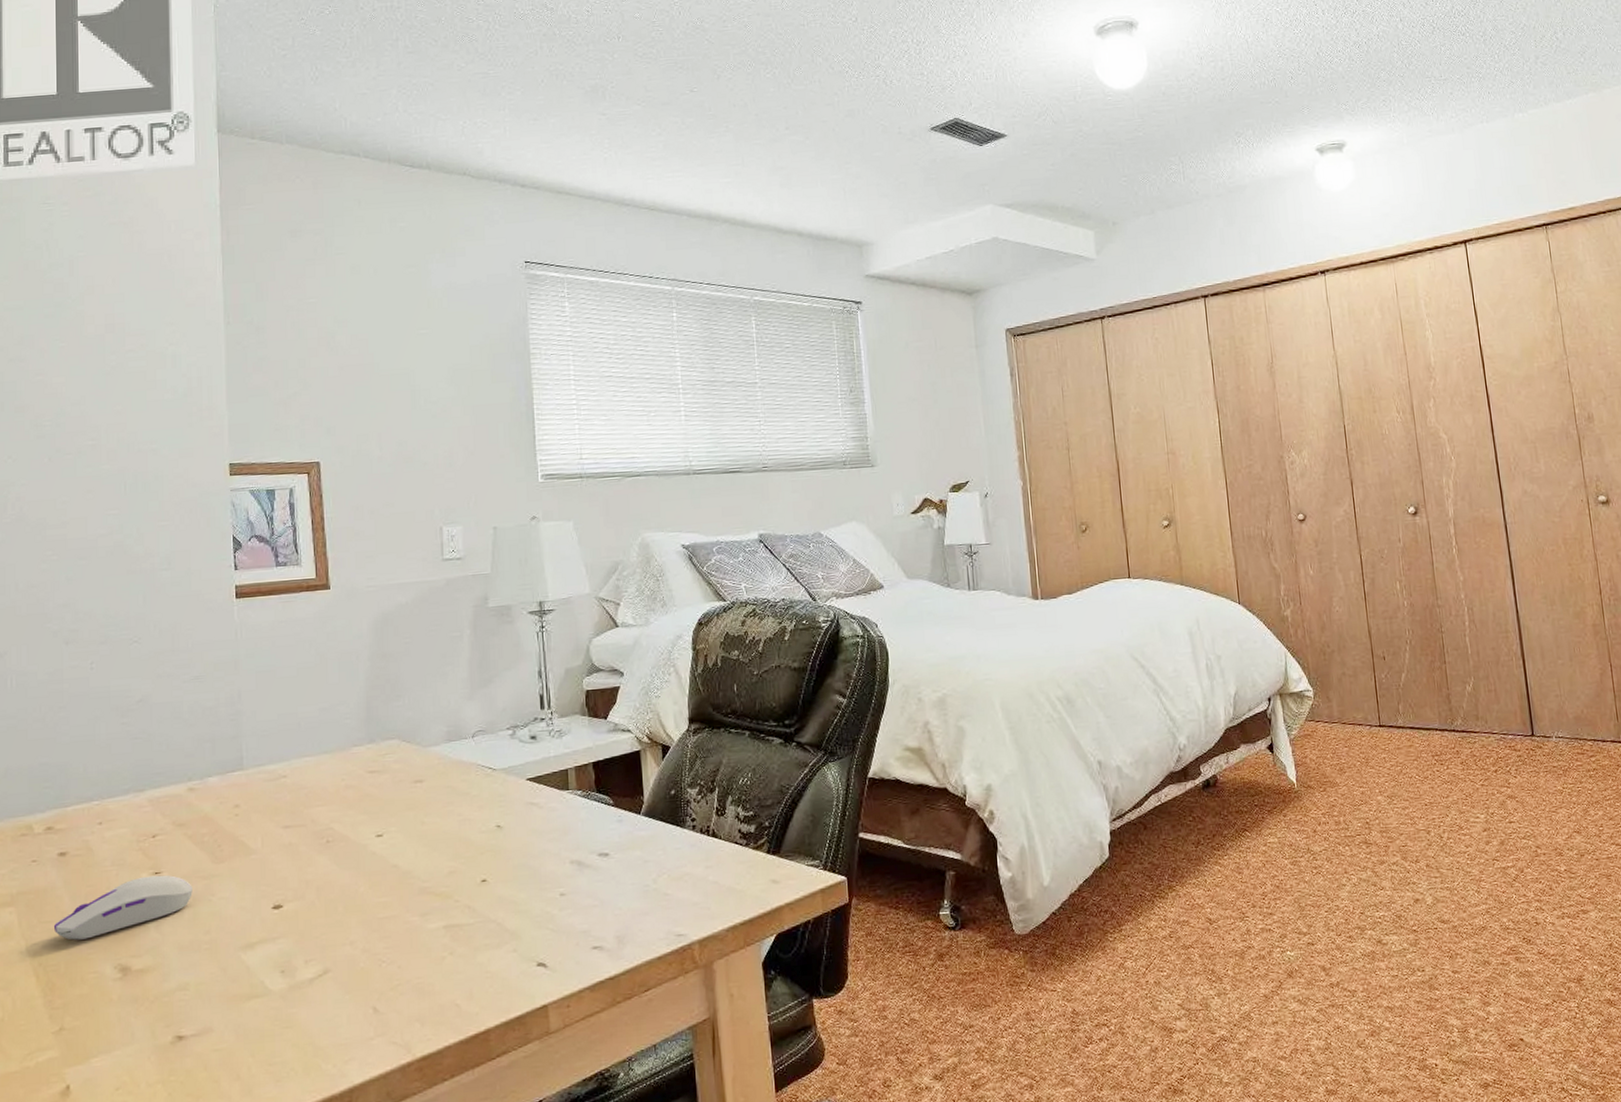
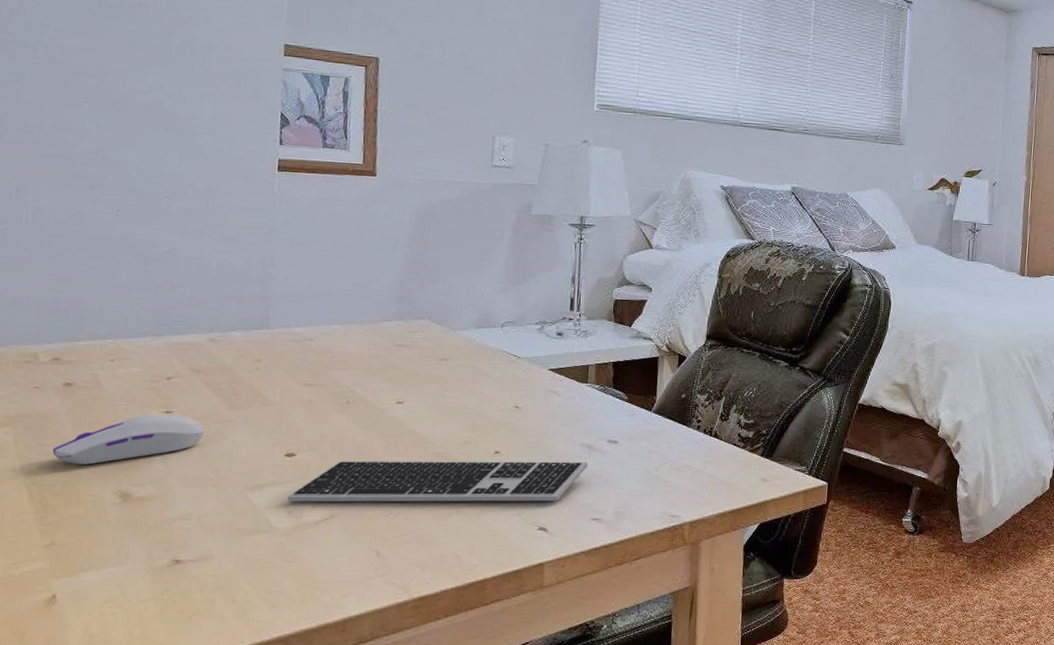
keyboard: none [280,881,580,960] -> present [287,460,588,502]

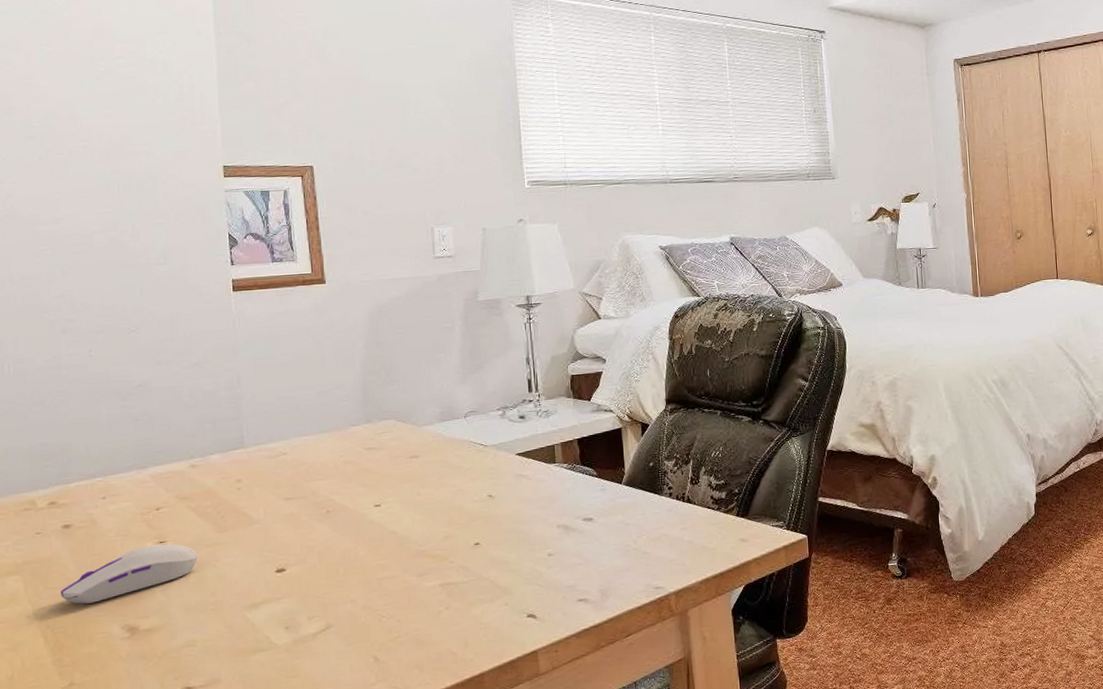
keyboard: present [287,460,588,502] -> none [284,542,567,617]

